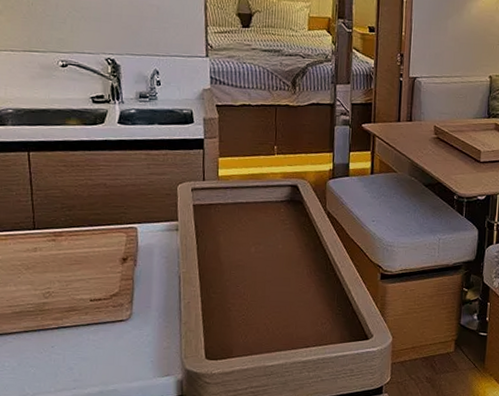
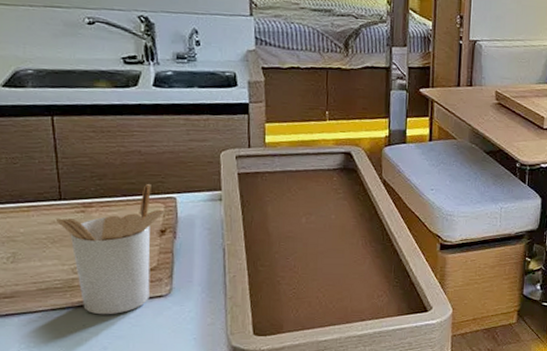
utensil holder: none [30,215,127,338] -> present [57,184,165,315]

